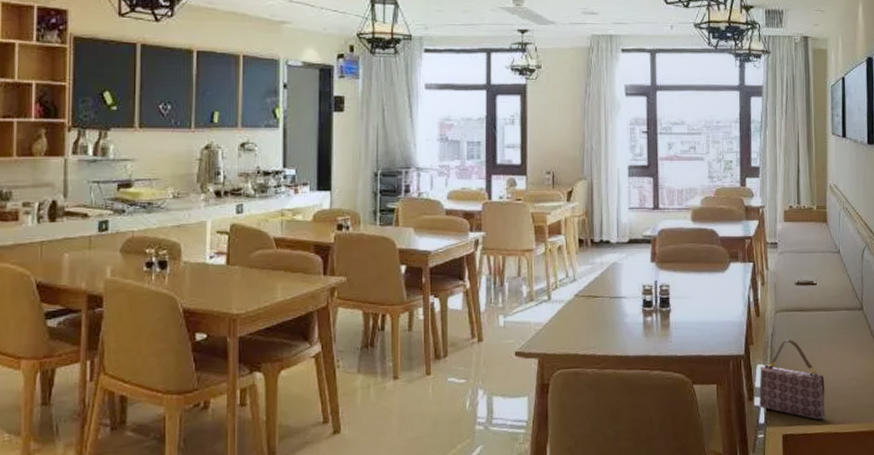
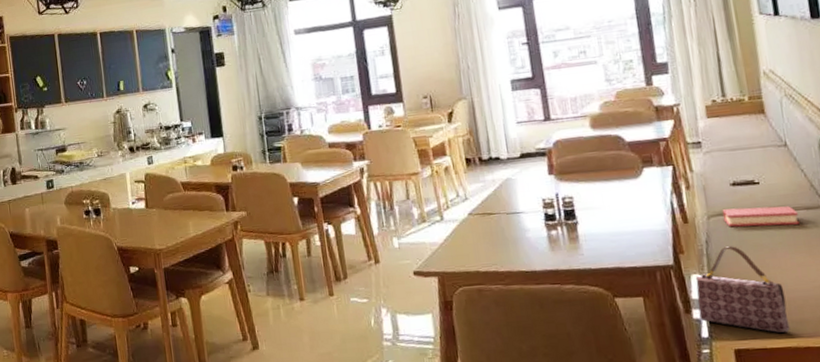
hardback book: none [786,305,842,324] -> present [722,206,799,228]

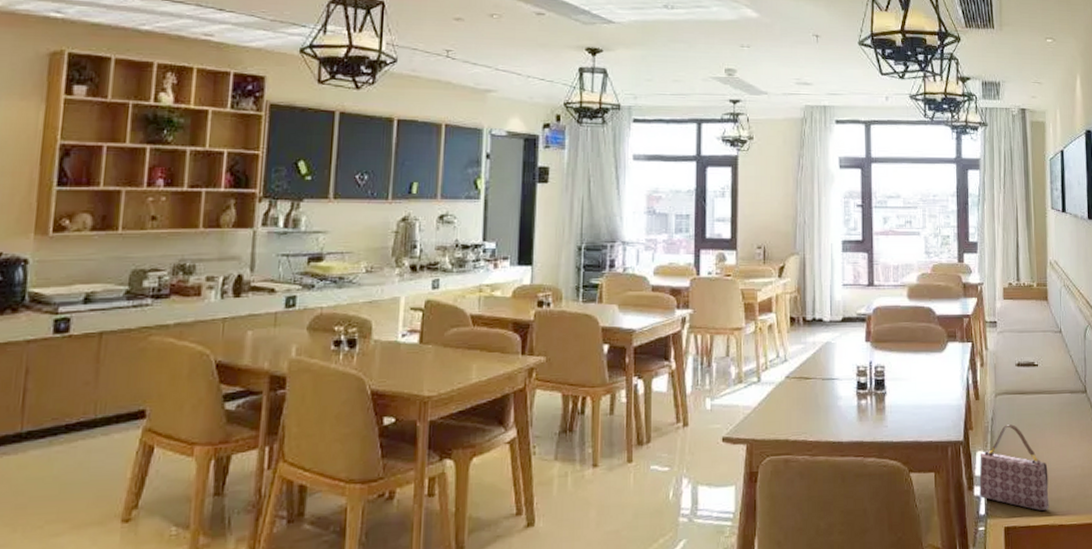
hardback book: present [722,206,799,228] -> none [1007,388,1065,407]

